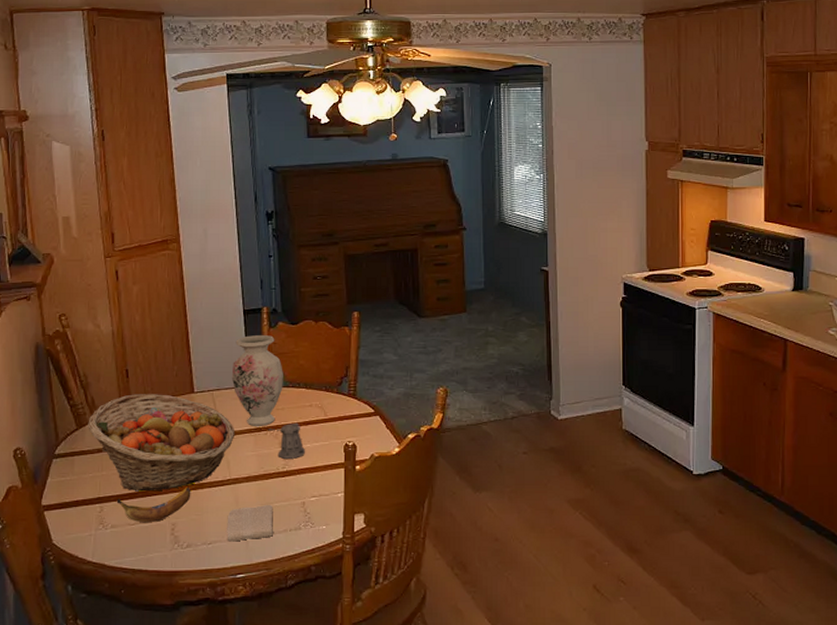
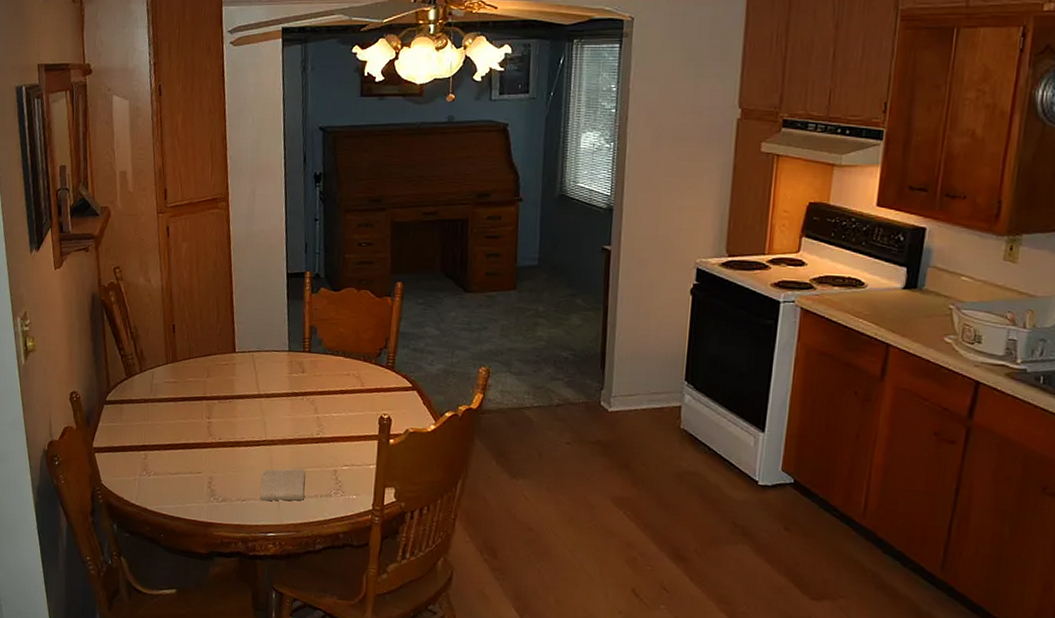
fruit basket: present [88,394,236,492] -> none [136,349,273,445]
banana: present [116,488,191,522] -> none [159,444,229,474]
vase: present [231,335,283,426] -> none [272,299,323,391]
pepper shaker: present [267,422,306,459] -> none [303,390,341,426]

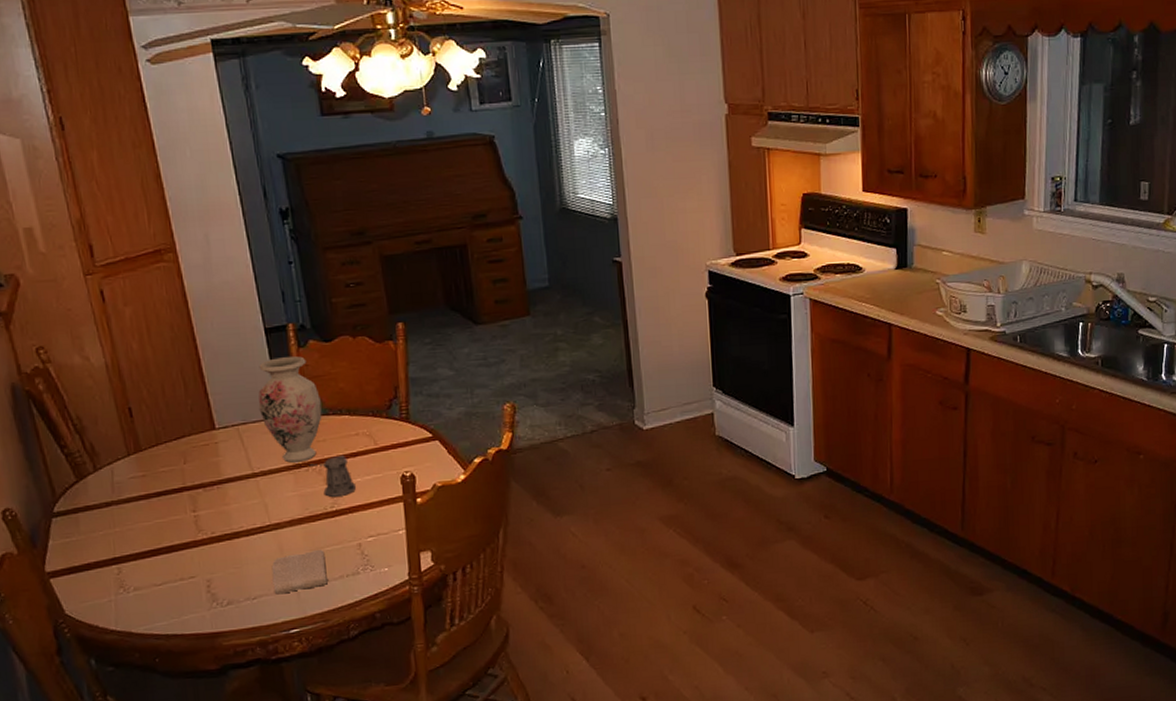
vase: none [272,299,323,391] -> present [258,356,322,463]
pepper shaker: none [303,390,341,426] -> present [307,454,357,497]

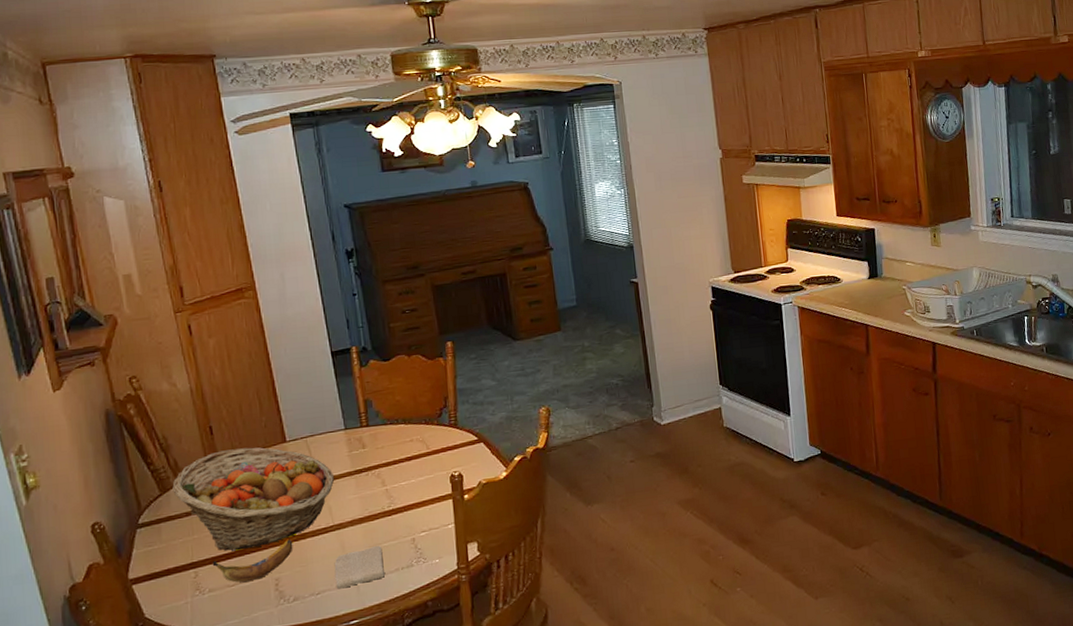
fruit basket: none [89,433,271,547] -> present [172,447,335,551]
banana: none [136,538,226,582] -> present [212,540,293,583]
vase: present [258,356,322,463] -> none [325,374,381,469]
pepper shaker: present [307,454,357,497] -> none [367,459,411,498]

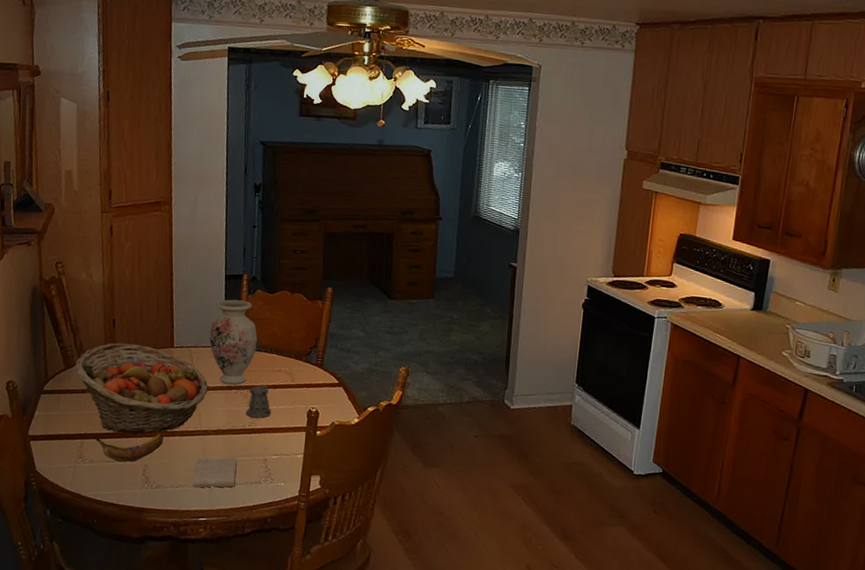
vase: none [325,374,381,469] -> present [209,299,258,385]
pepper shaker: none [367,459,411,498] -> present [237,385,272,418]

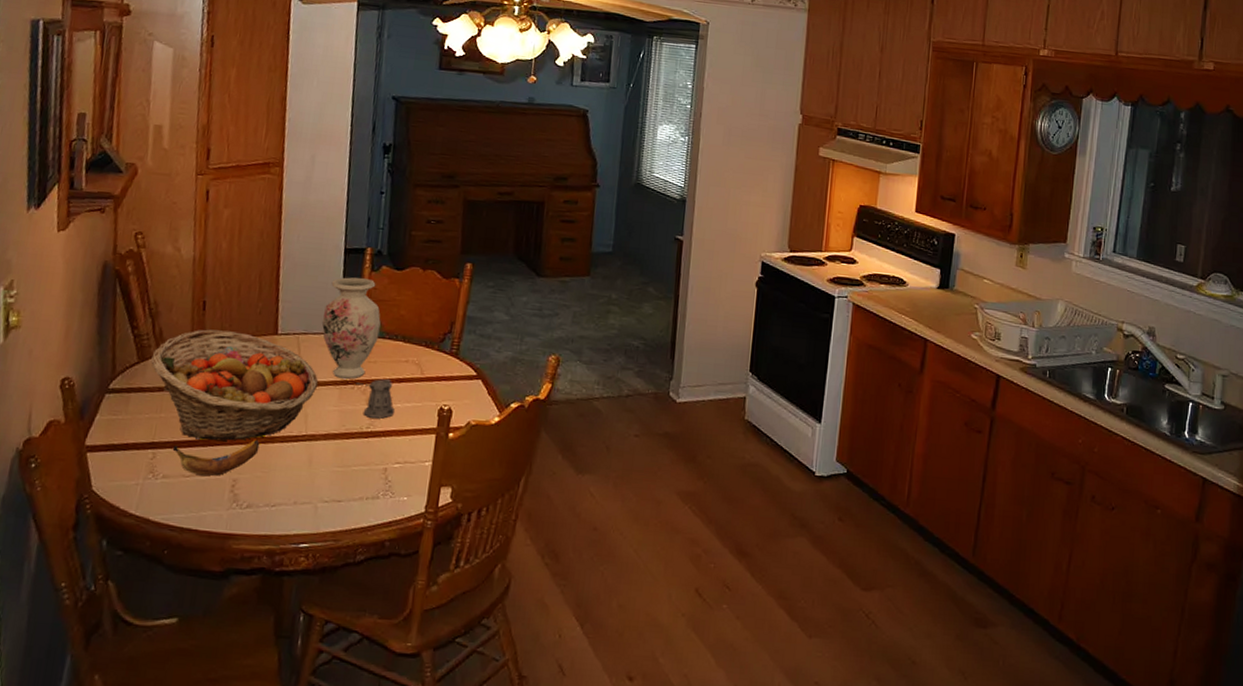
washcloth: present [193,457,237,488] -> none [293,467,351,507]

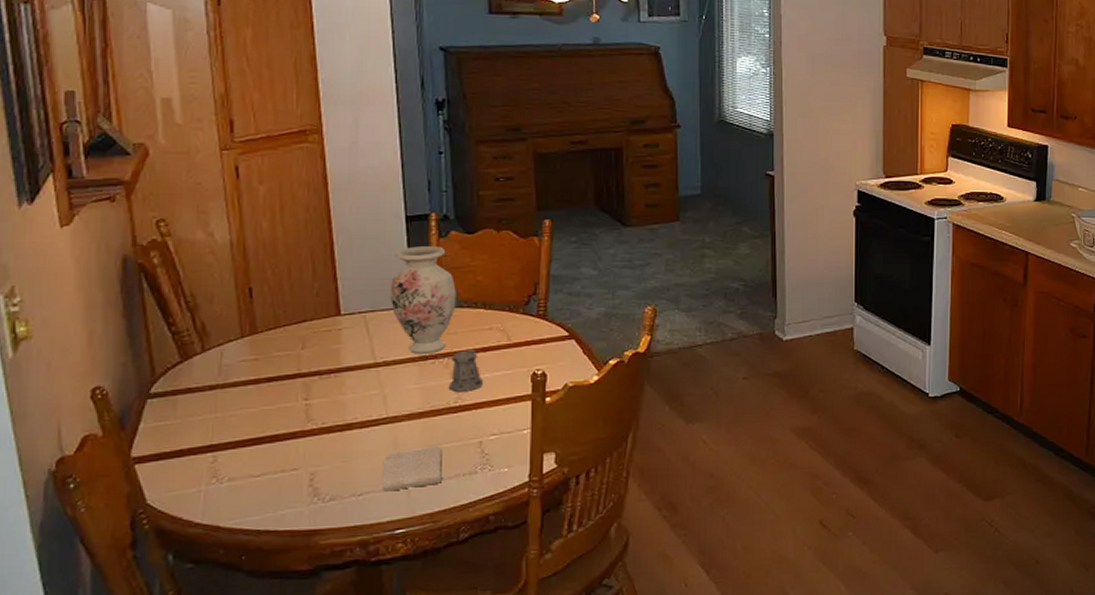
fruit basket: present [151,329,319,441] -> none [196,317,394,436]
banana: present [172,440,260,476] -> none [235,429,336,473]
washcloth: none [293,467,351,507] -> present [382,445,442,492]

